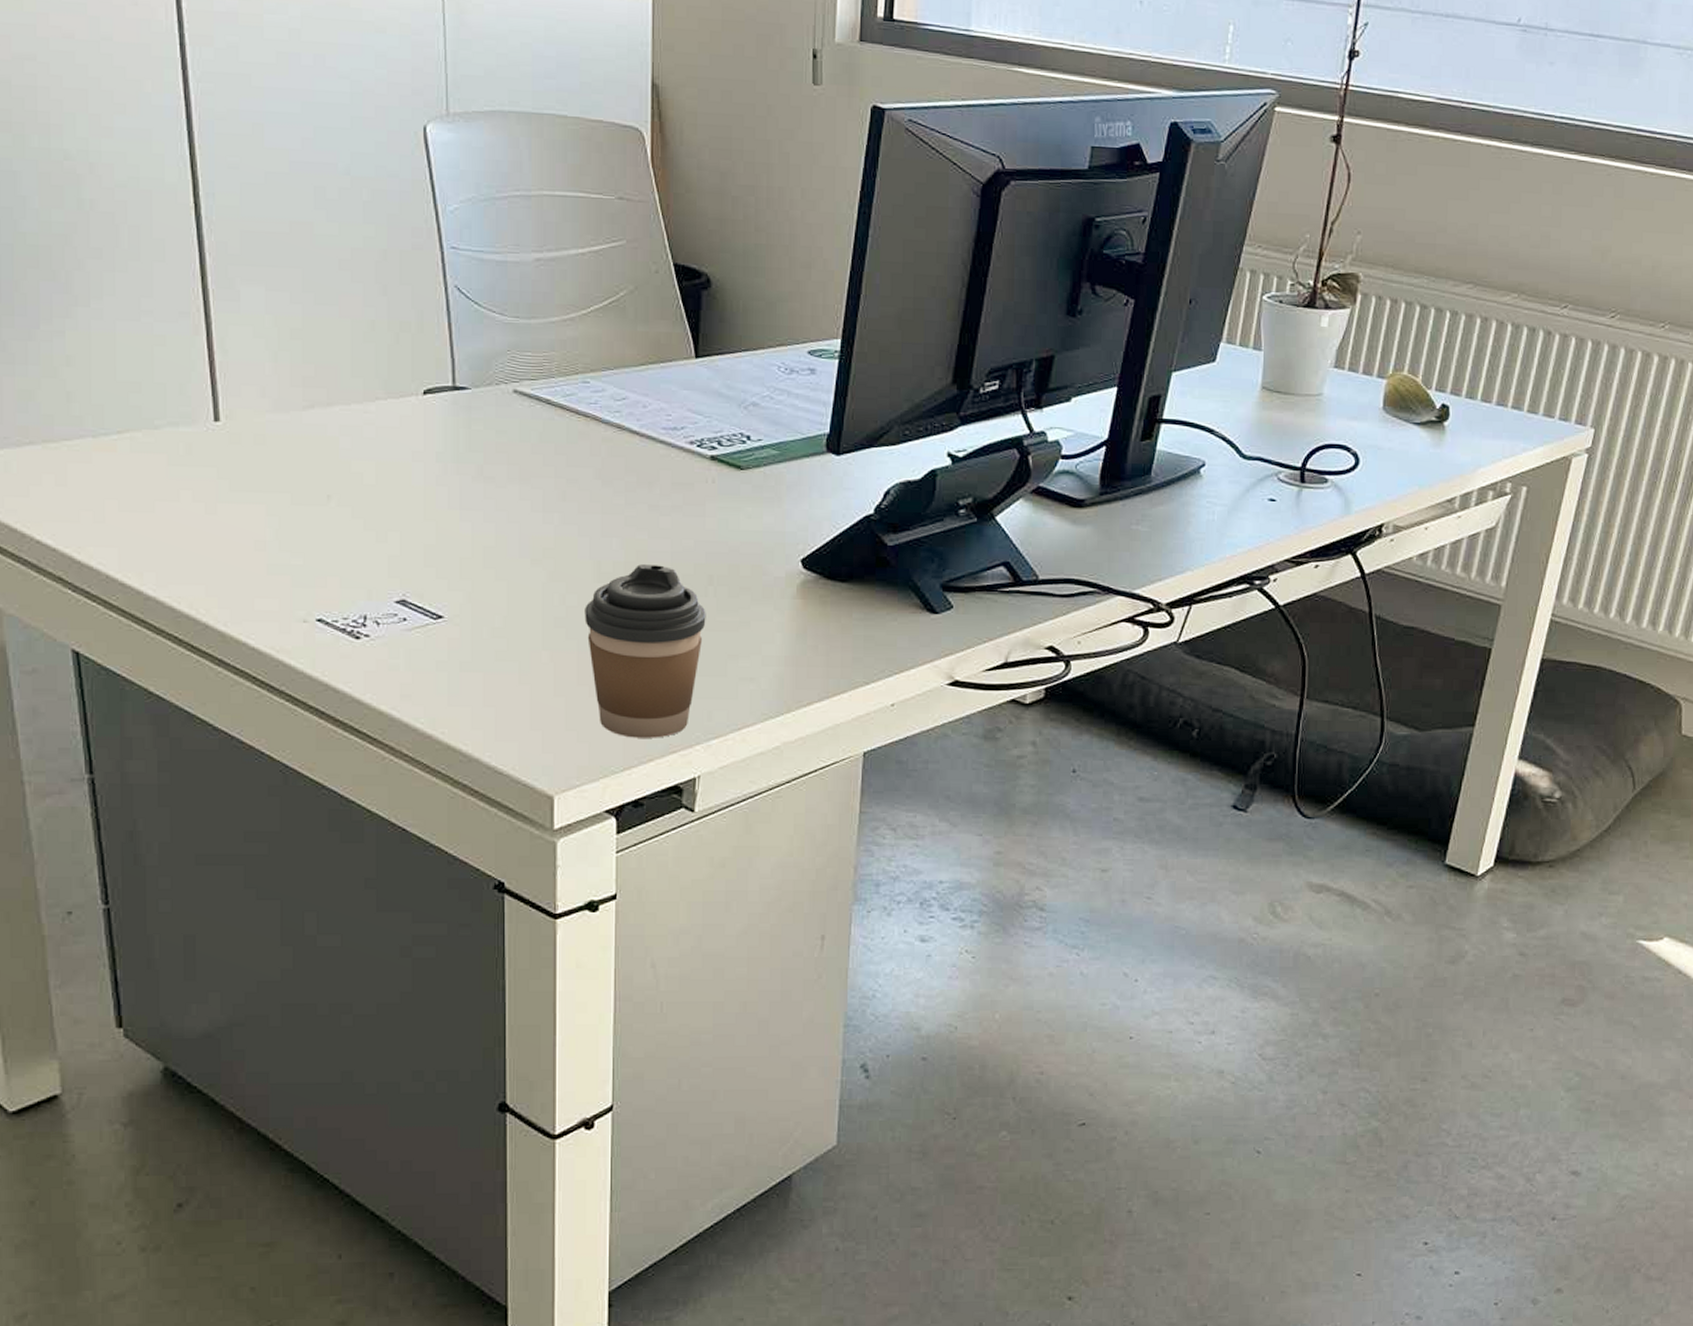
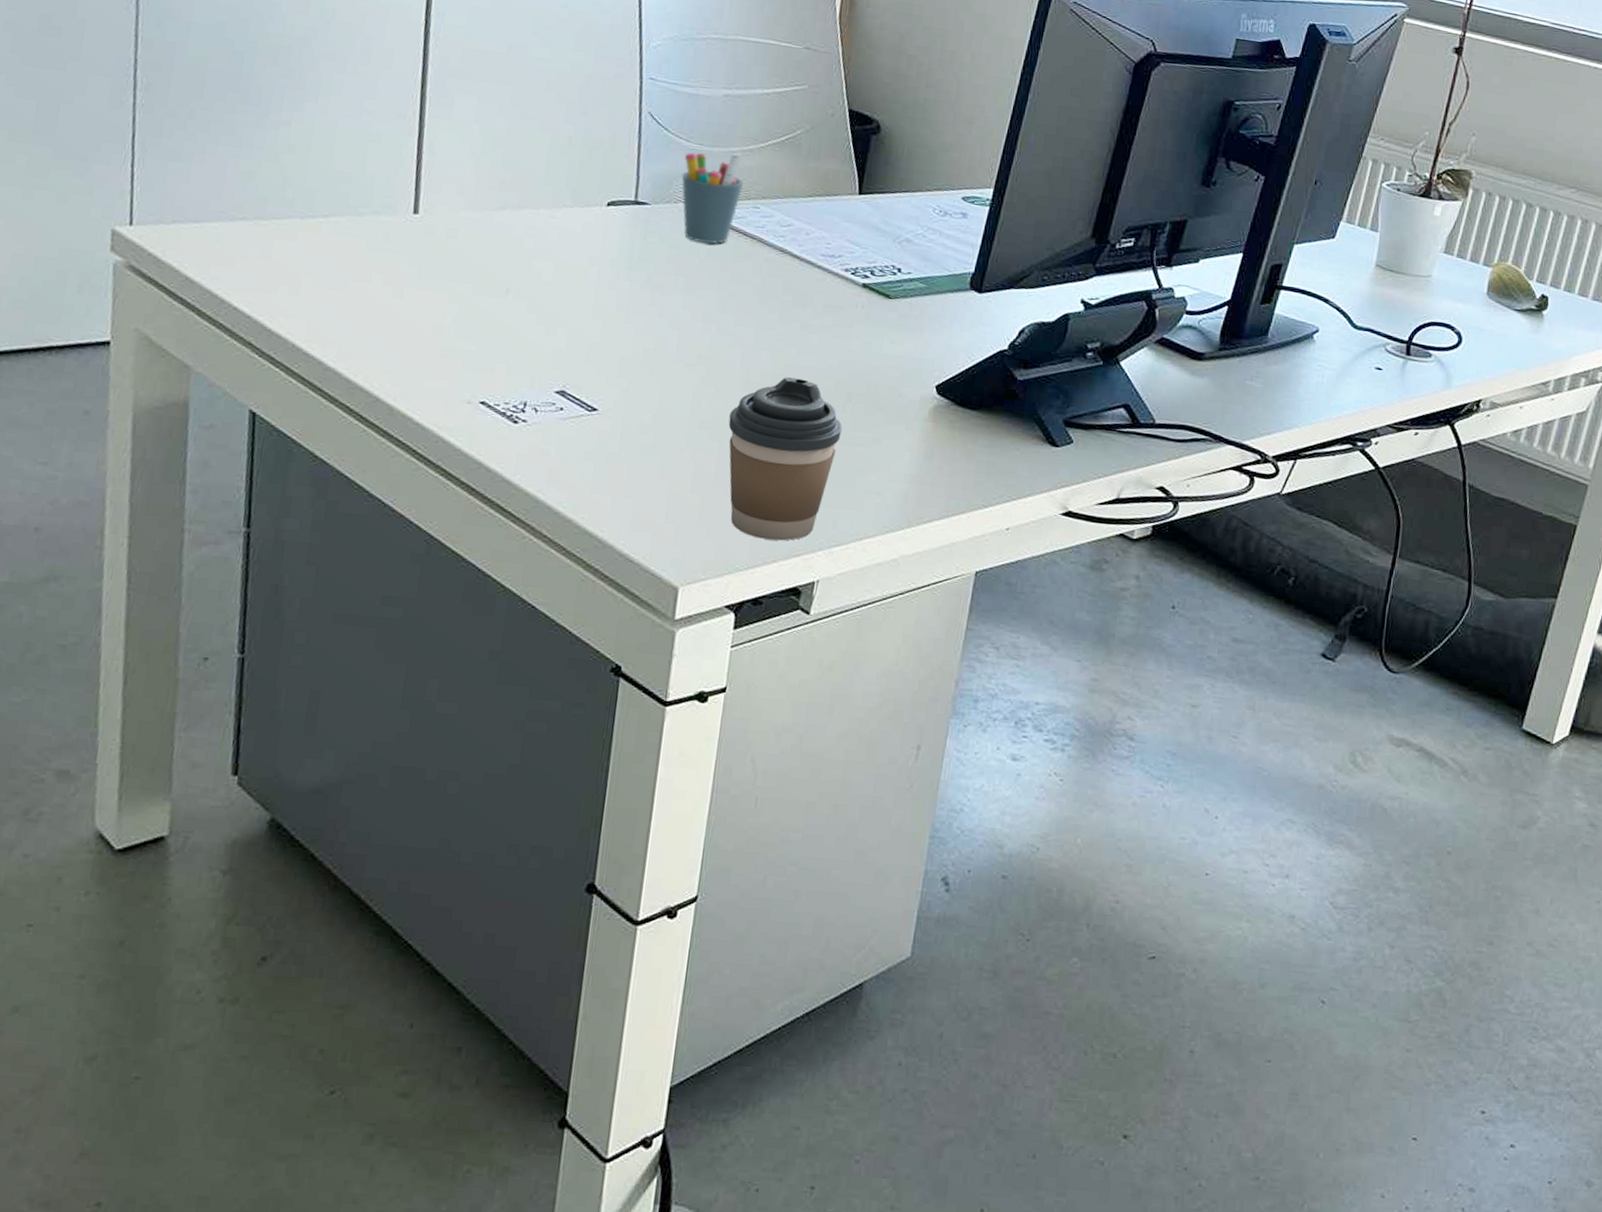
pen holder: none [500,323,568,426] -> present [681,152,743,244]

